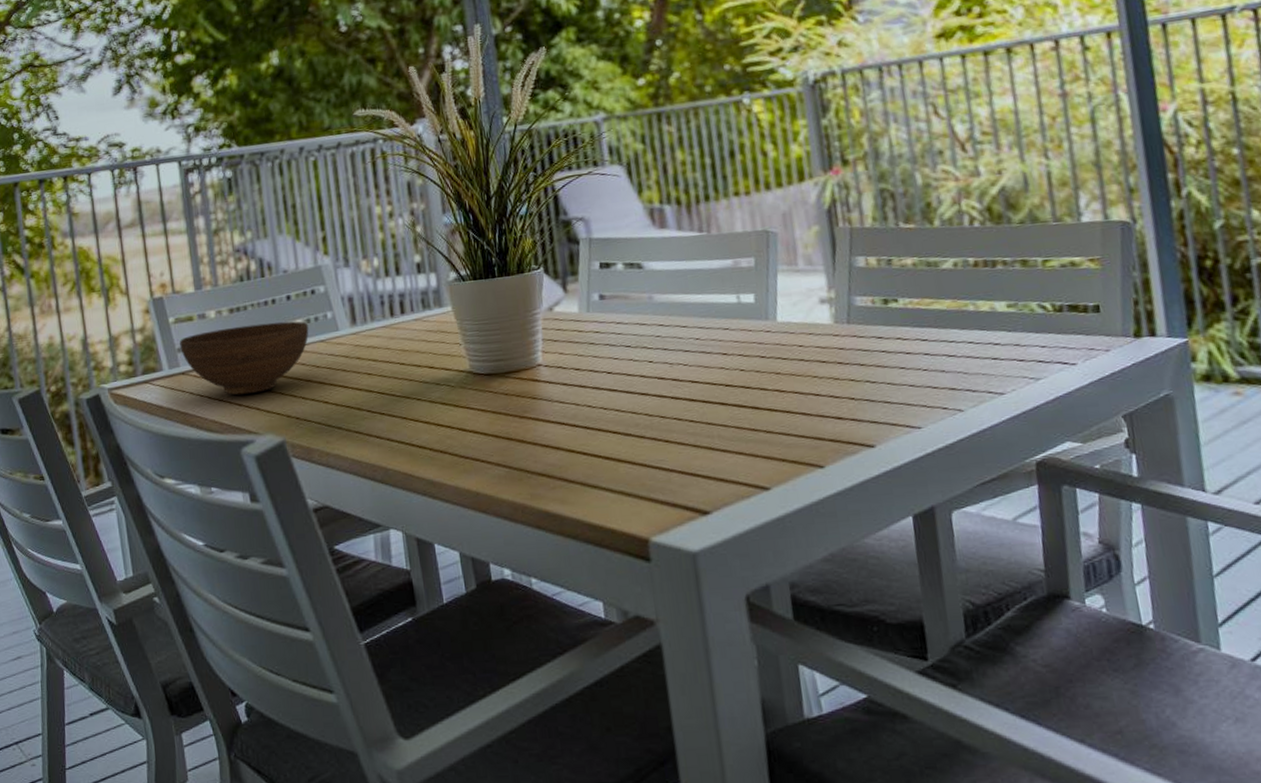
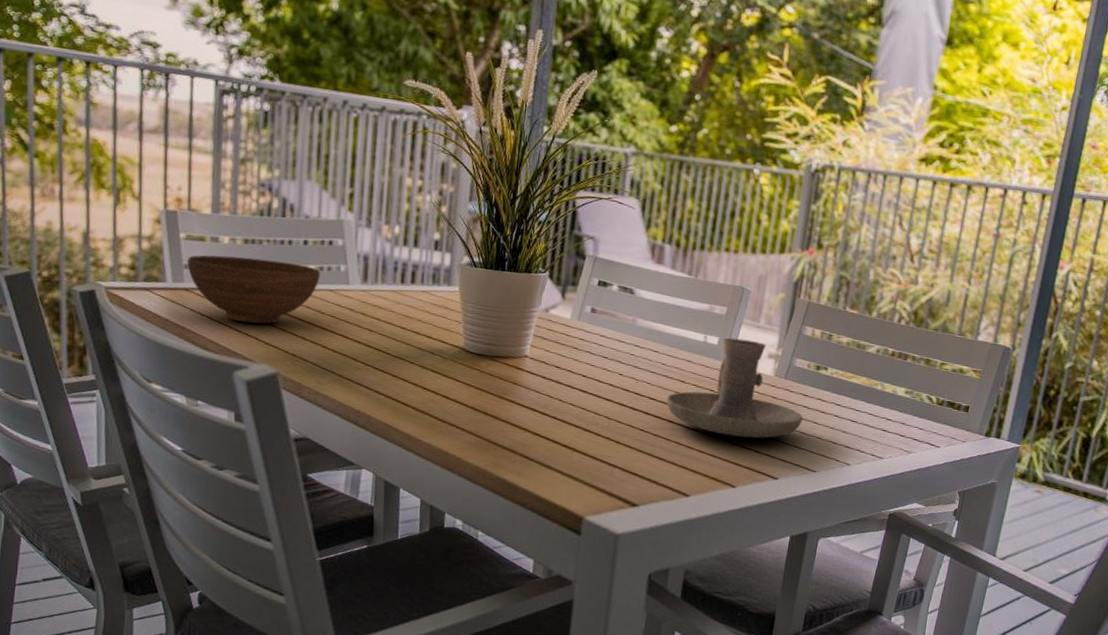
candle holder: none [710,288,885,407] -> present [666,337,803,438]

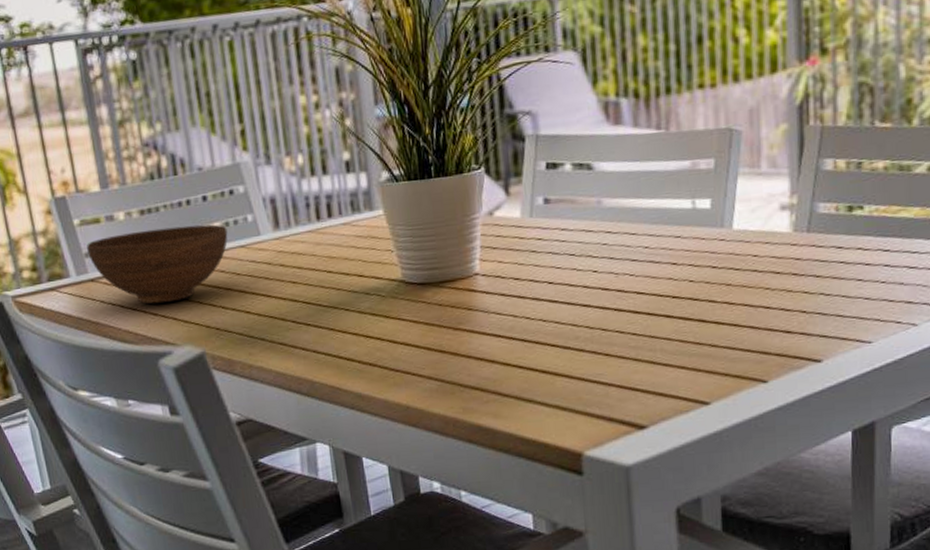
candle holder: present [666,337,803,438] -> none [657,193,842,320]

